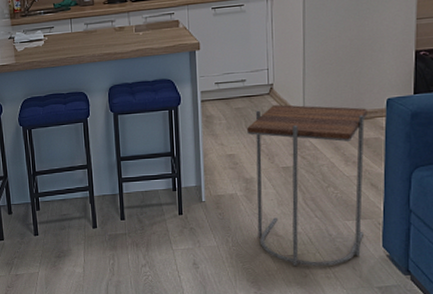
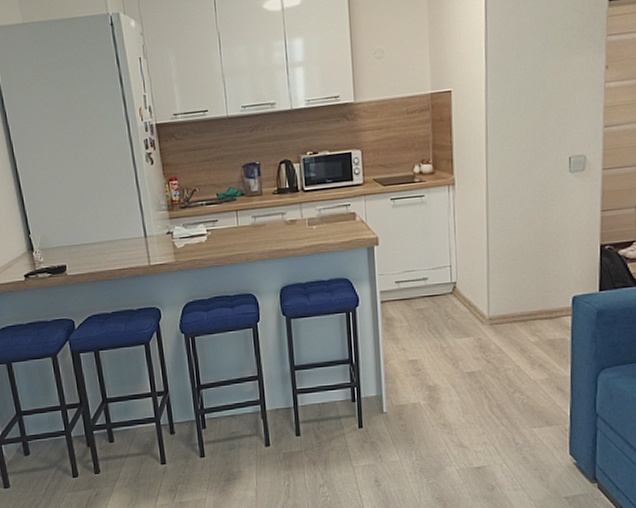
side table: present [247,104,367,266] -> none [430,304,553,479]

